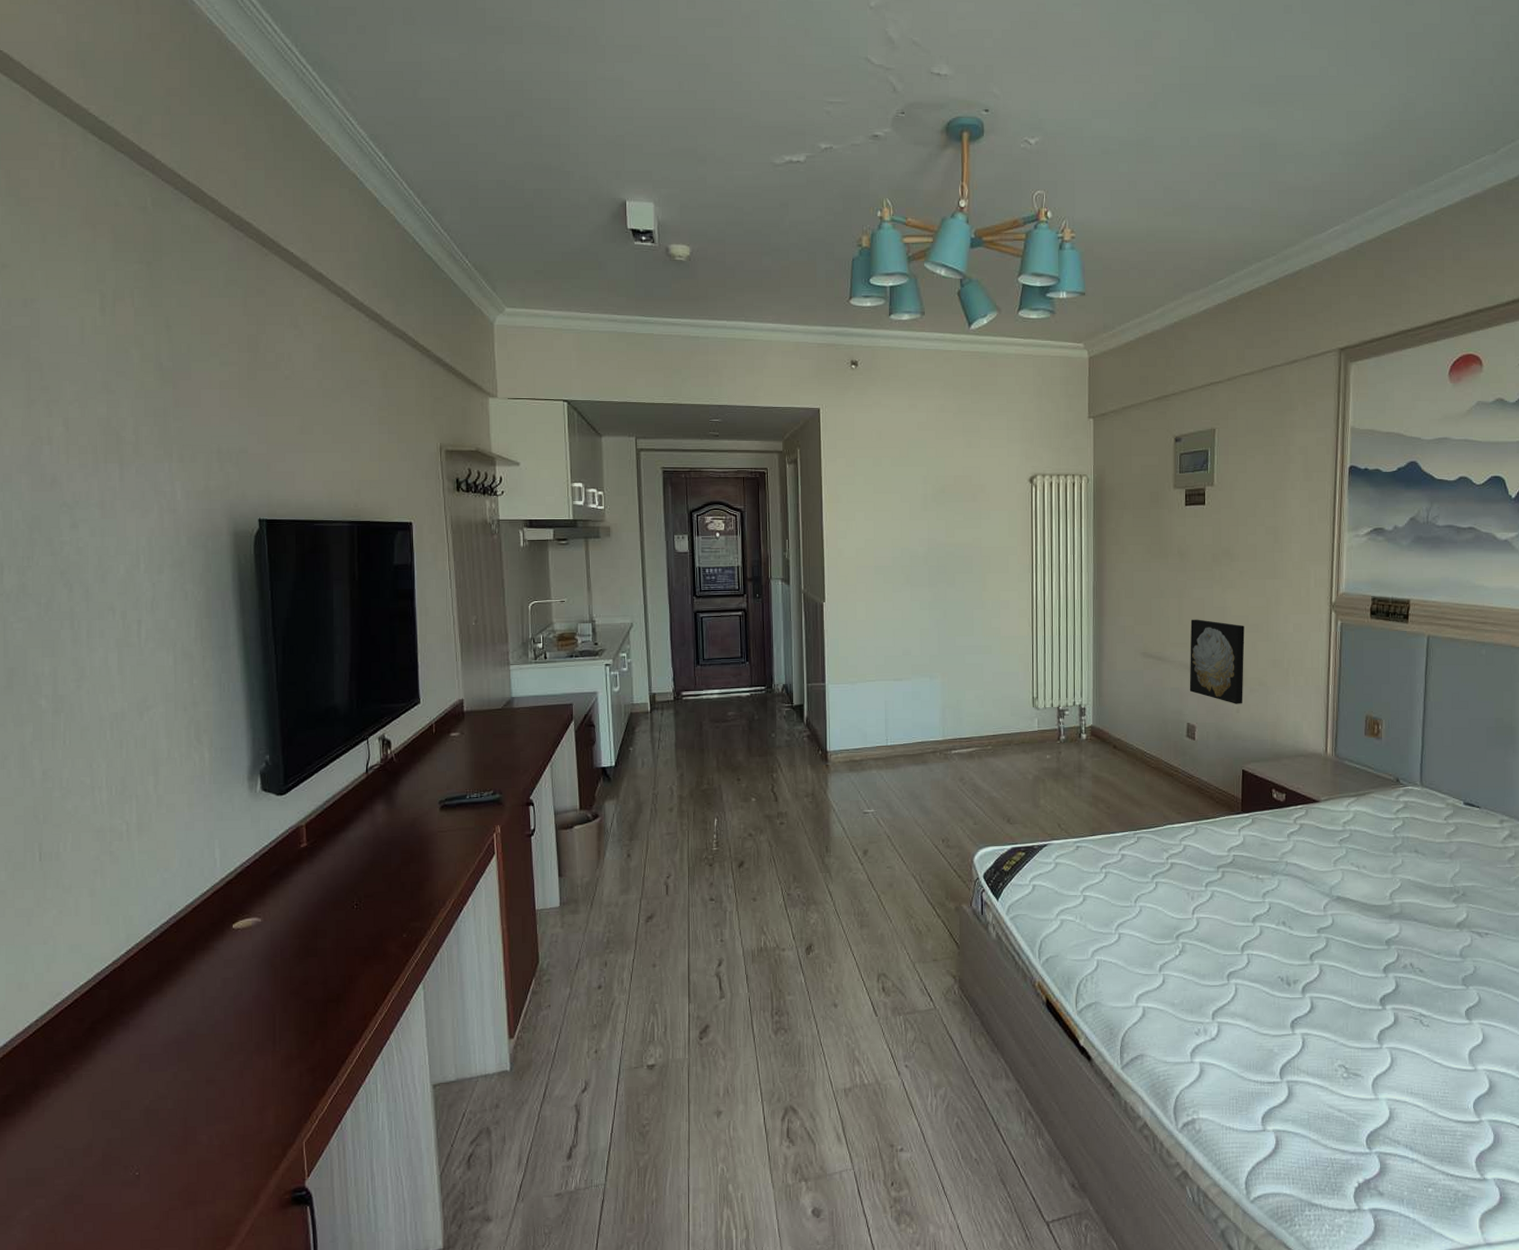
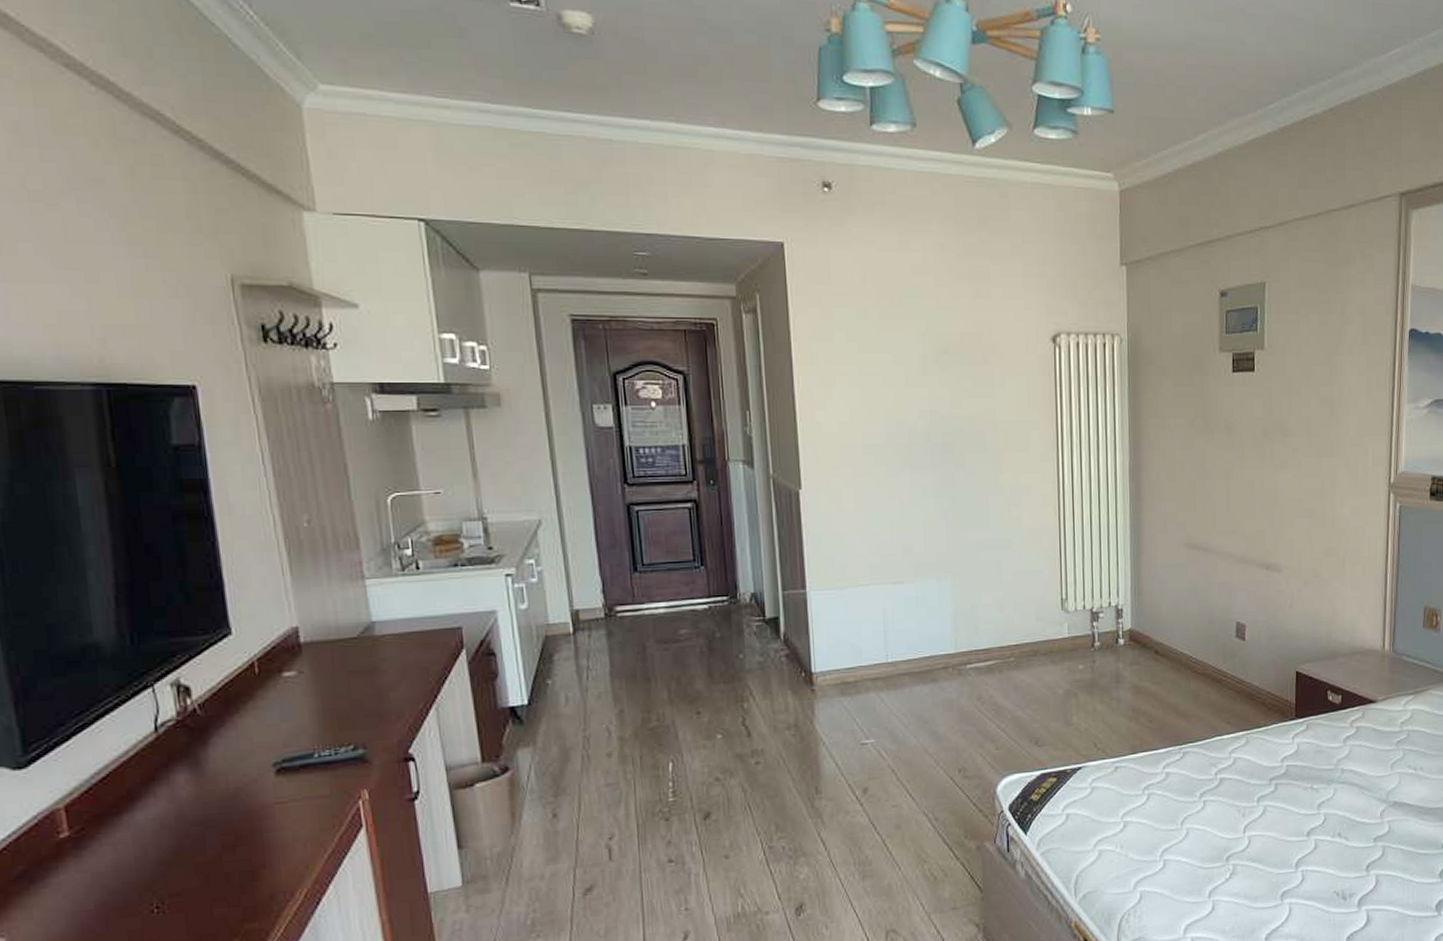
wall art: present [1189,619,1245,704] -> none [1238,503,1298,599]

